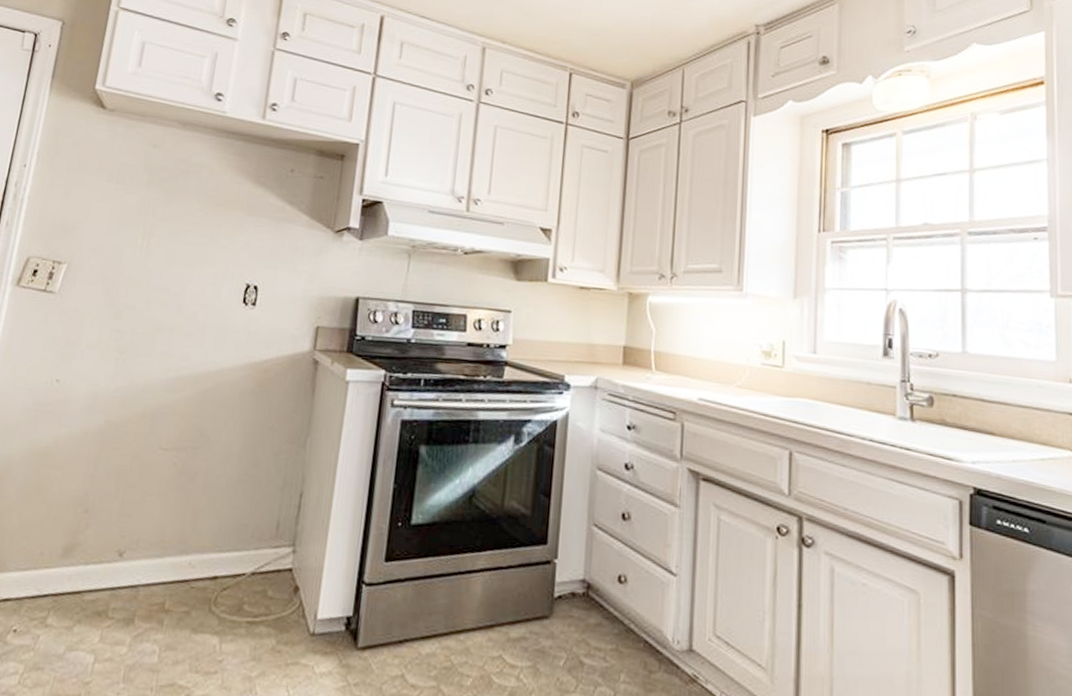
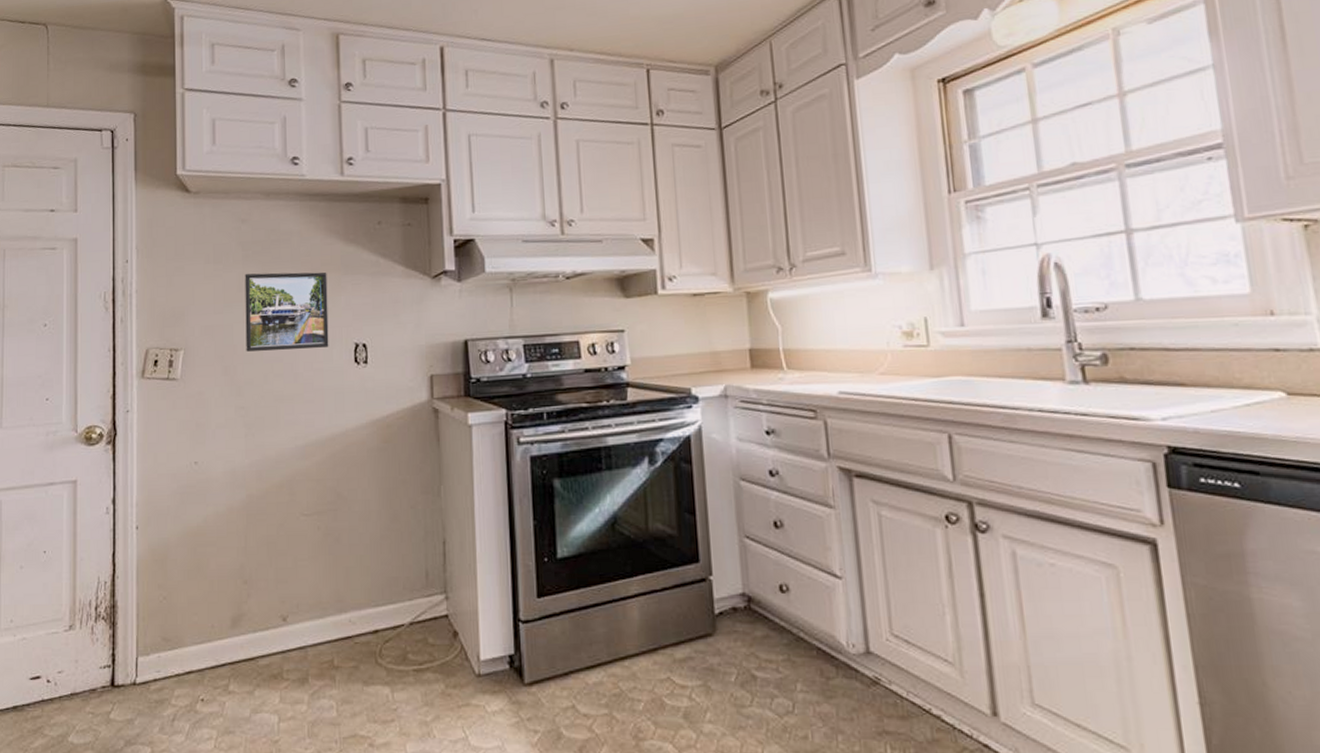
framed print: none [133,197,231,284] -> present [245,272,329,352]

